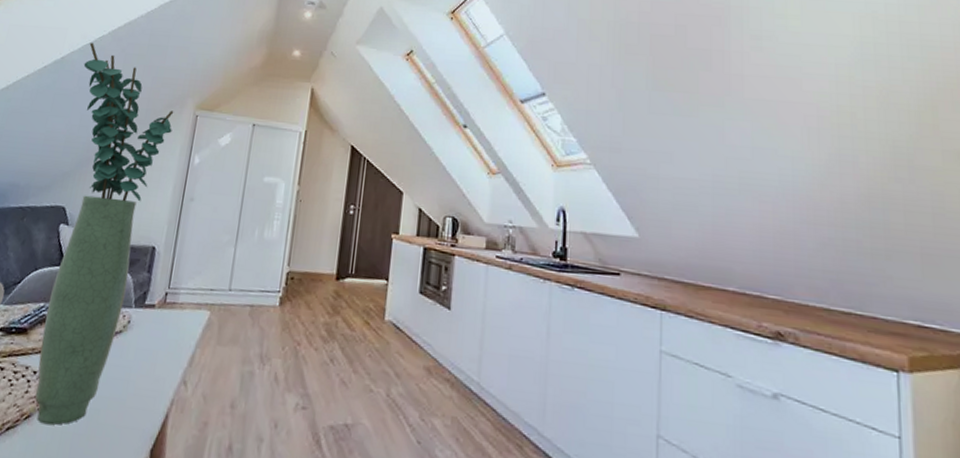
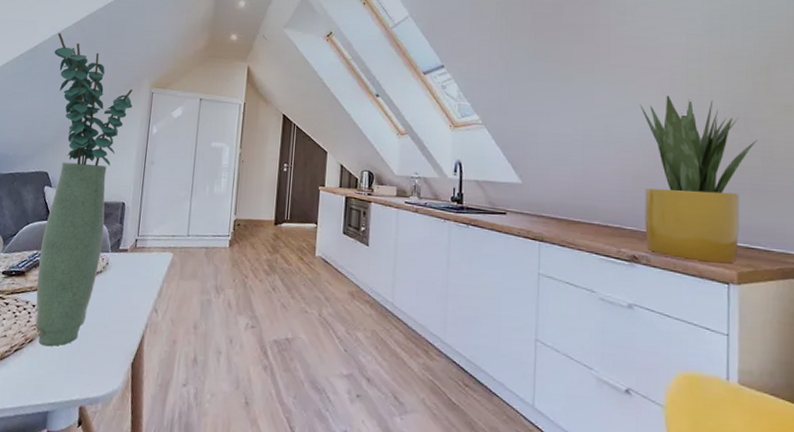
planter: none [781,136,927,346] -> present [640,95,758,264]

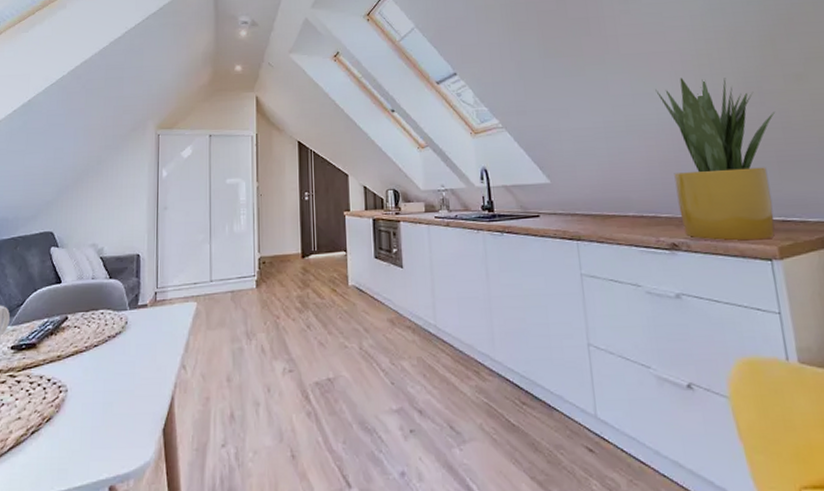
vase: present [35,33,133,347] -> none [49,83,138,424]

